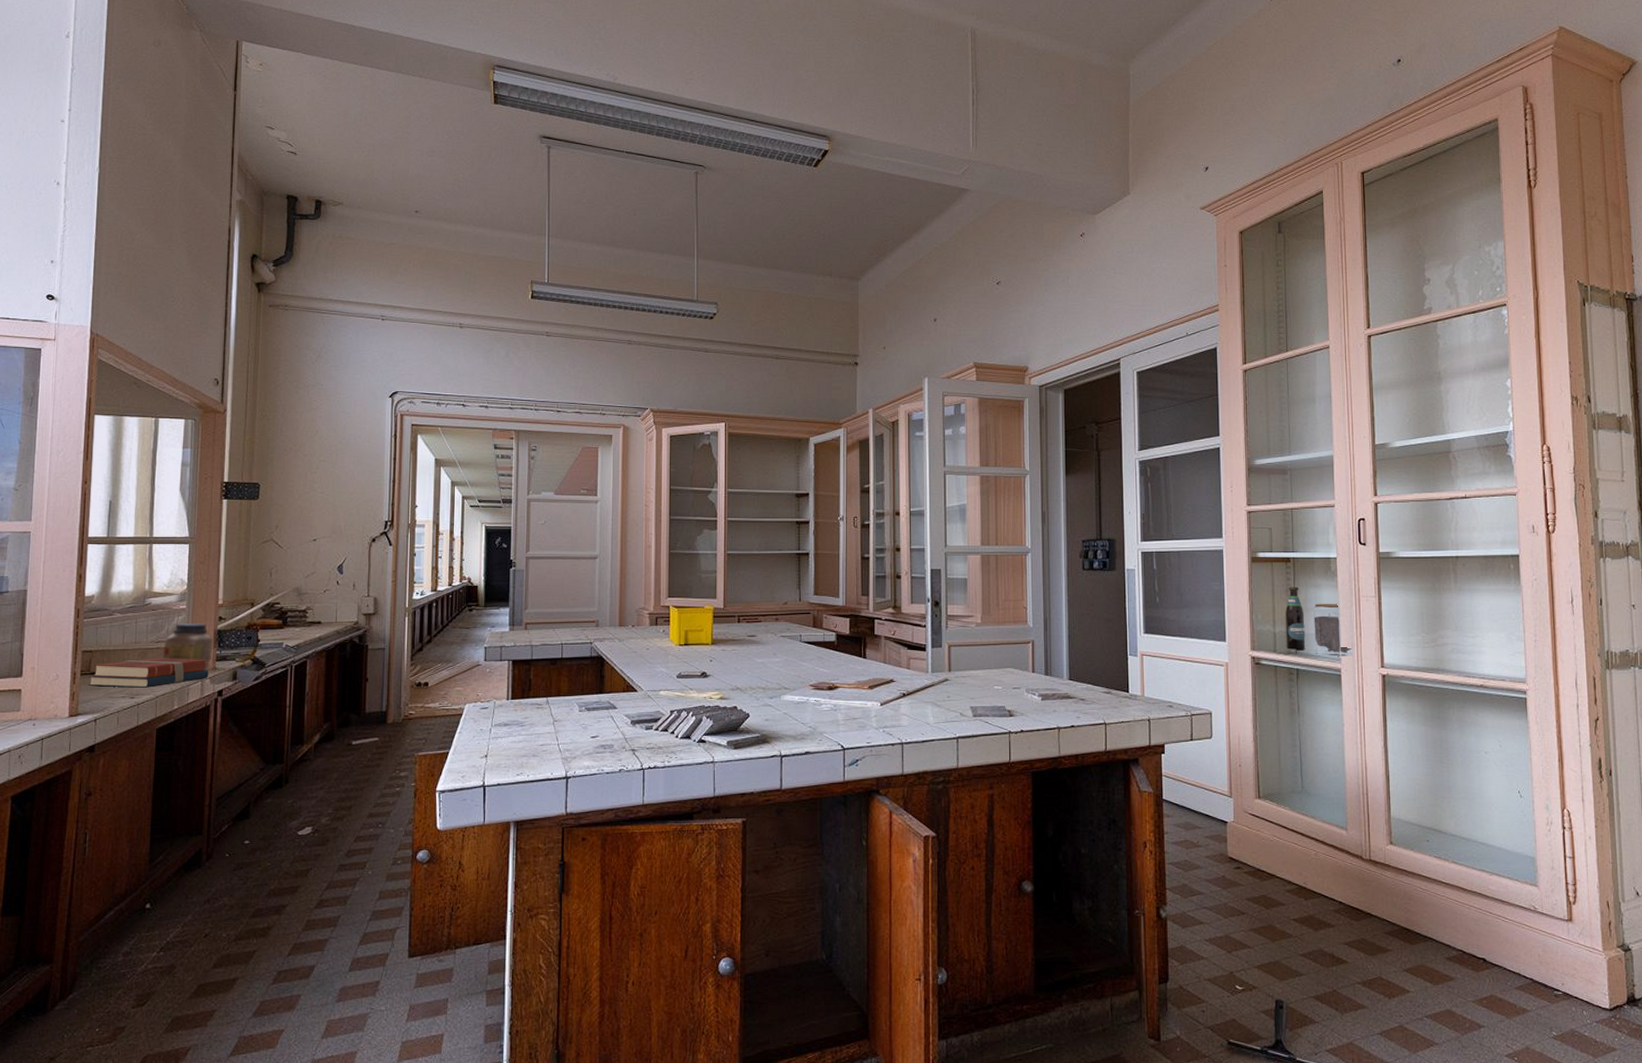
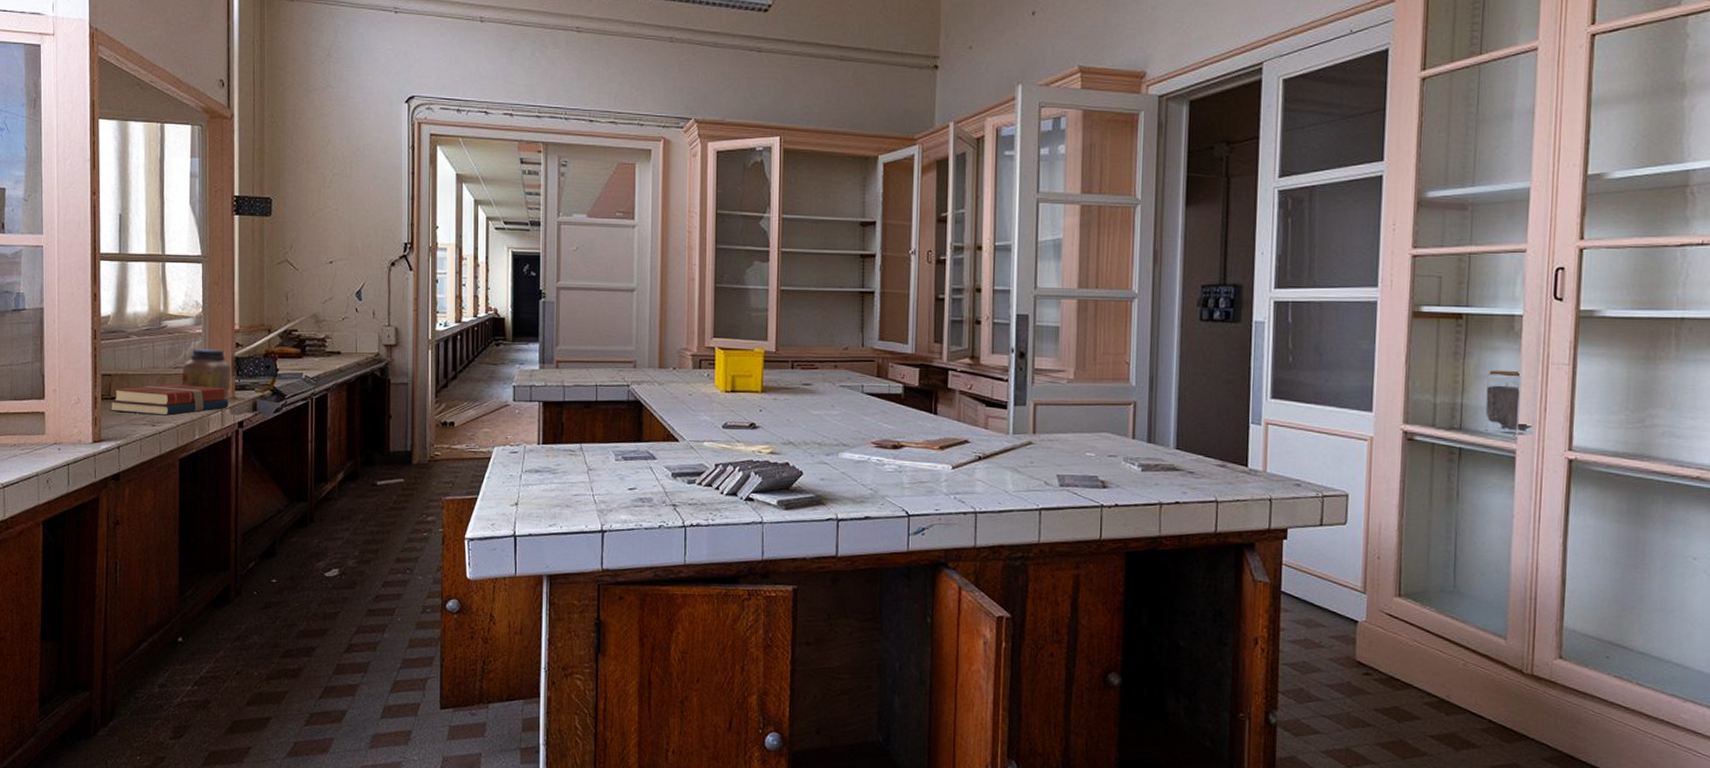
bottle: present [1285,587,1306,650] -> none [1449,349,1475,425]

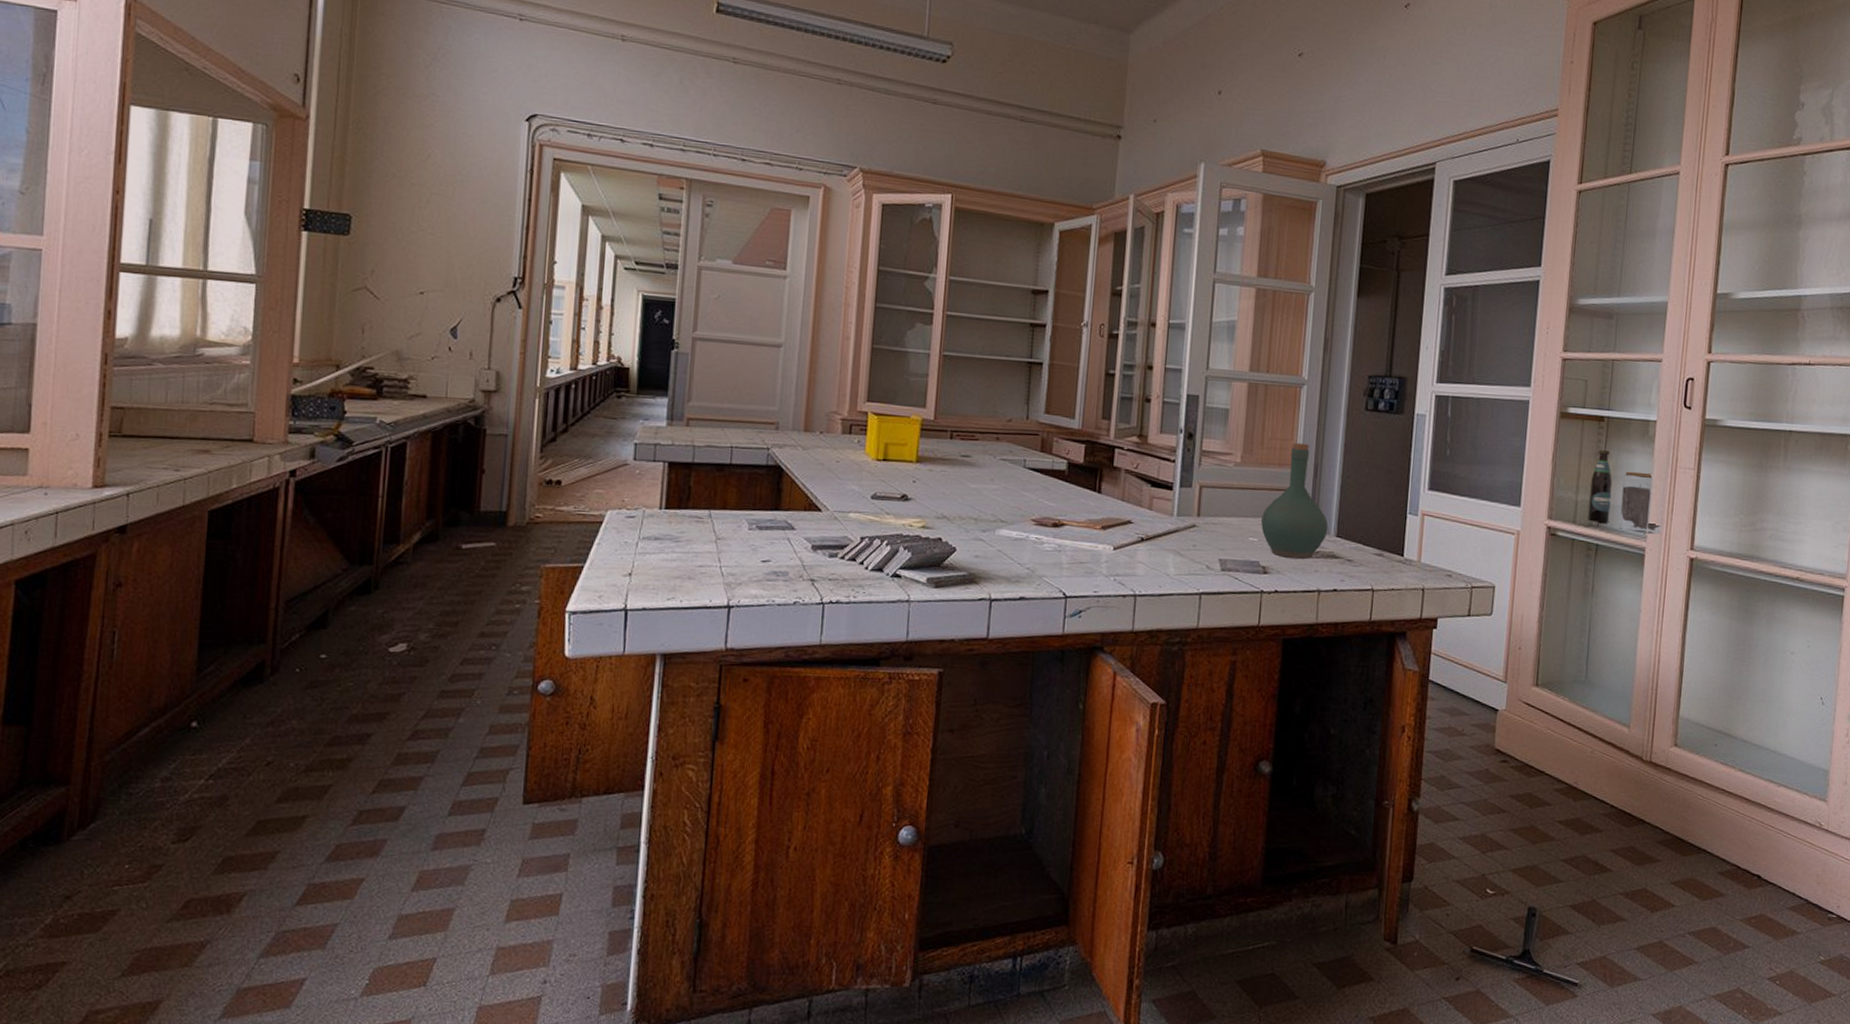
books: present [109,384,228,416] -> none [119,422,279,460]
jar: present [181,349,230,401] -> none [218,382,284,445]
bottle: none [1098,356,1167,472] -> present [1261,442,1329,559]
bottle: none [1449,349,1475,425] -> present [1588,450,1613,523]

